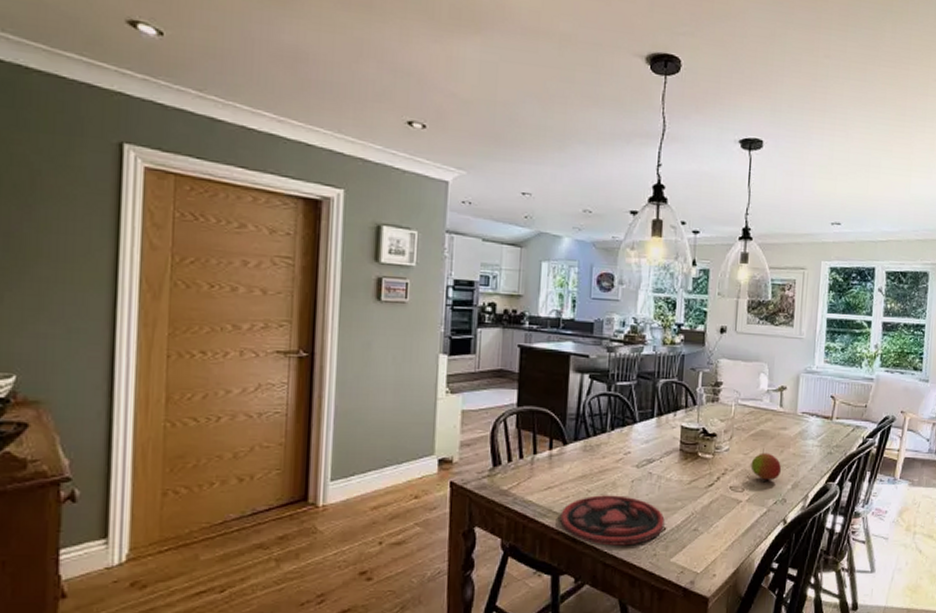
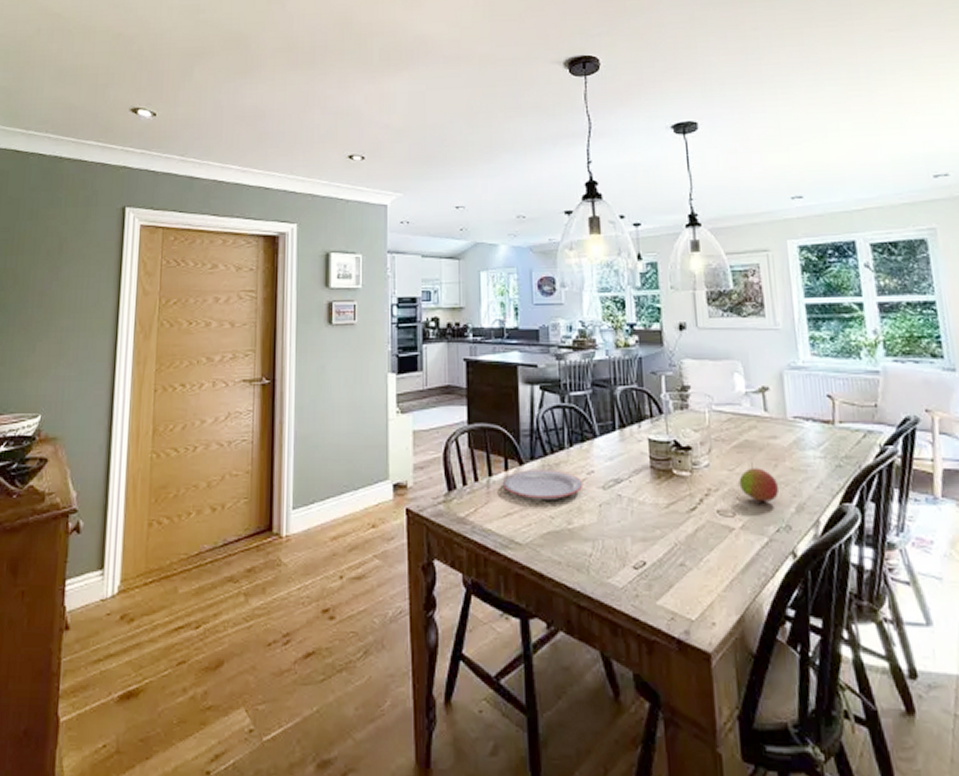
plate: none [545,449,620,476] -> present [502,470,584,499]
plate: present [560,495,665,546] -> none [524,522,644,584]

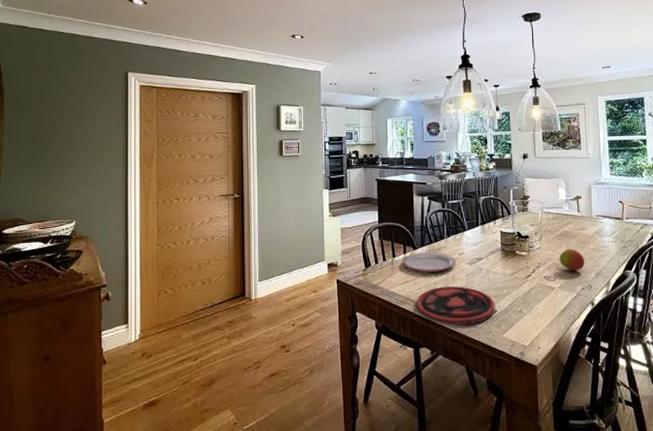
plate: none [524,522,644,584] -> present [416,286,495,325]

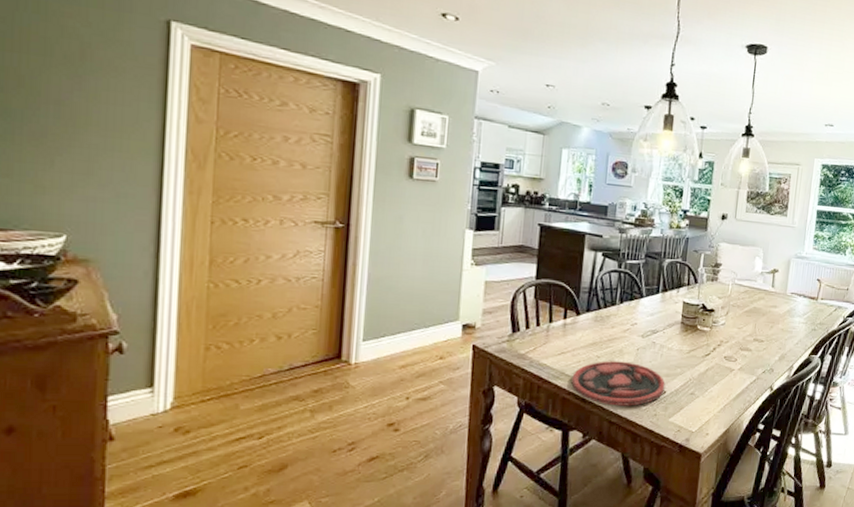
plate: present [402,252,457,272] -> none [560,319,627,343]
fruit: present [559,249,584,270] -> none [743,327,771,352]

